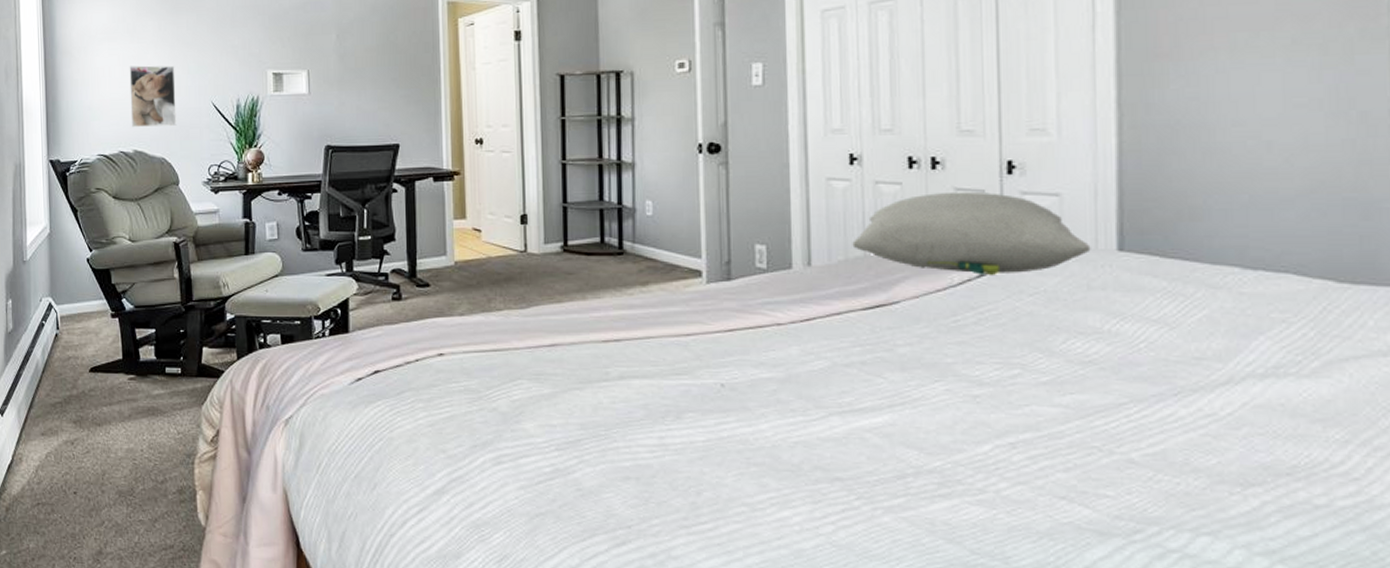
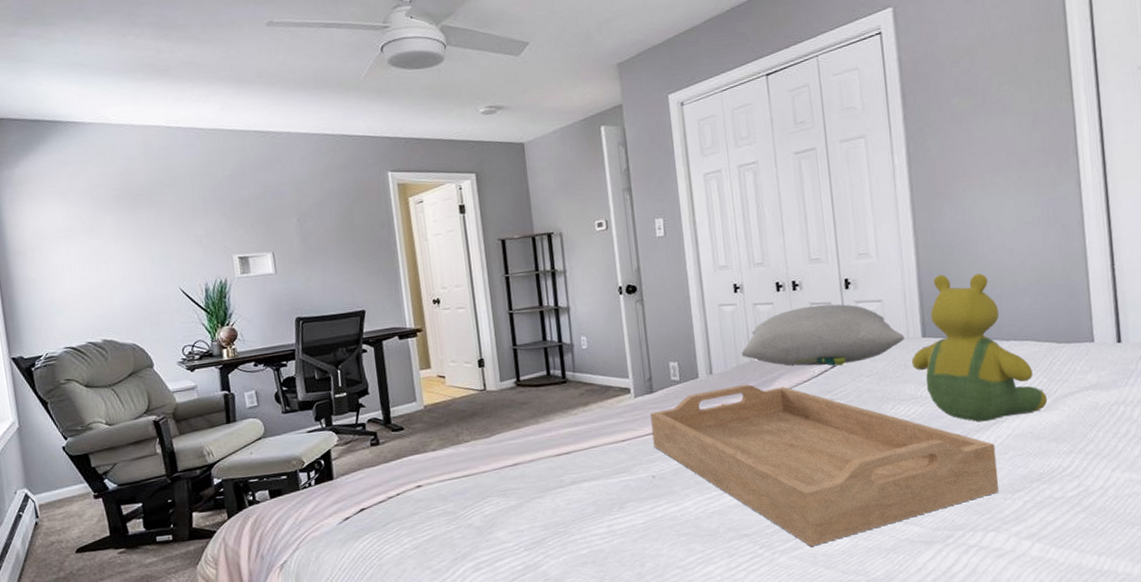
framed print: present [129,65,177,127] -> none [90,257,146,318]
serving tray: none [725,284,1223,510] -> present [650,384,1000,547]
teddy bear: none [1099,167,1314,380] -> present [912,273,1048,422]

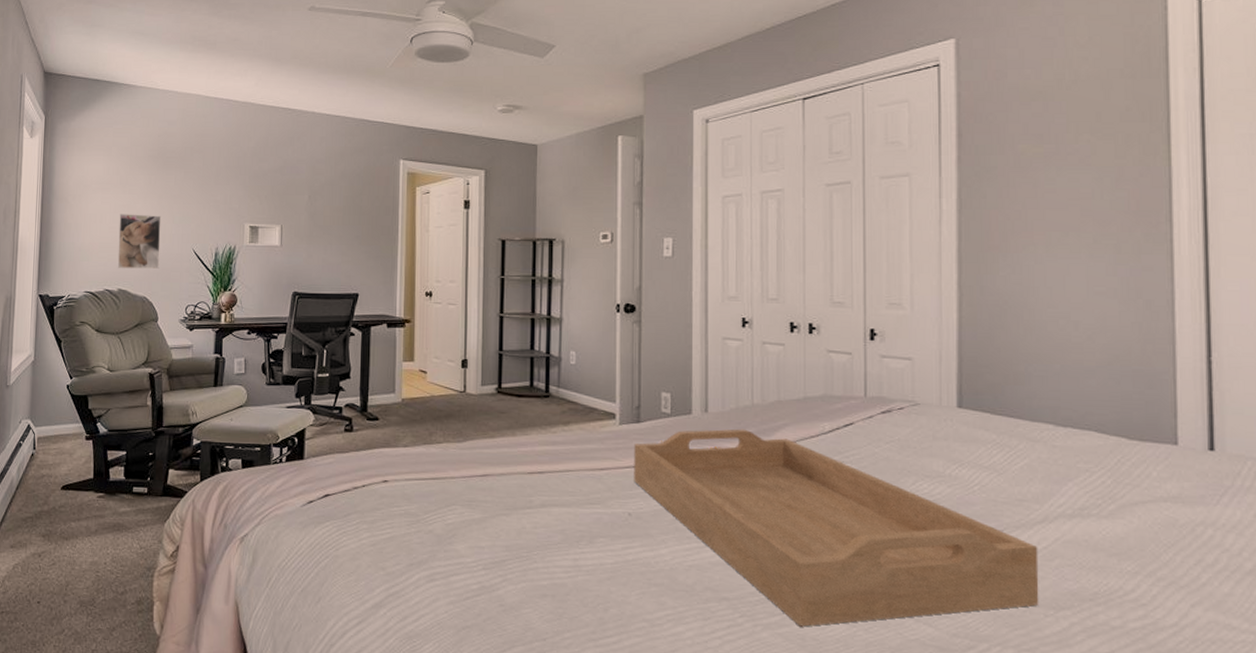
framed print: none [90,257,146,318] -> present [117,214,161,269]
pillow: present [741,304,905,367] -> none [742,353,936,425]
teddy bear: present [912,273,1048,422] -> none [942,339,1111,518]

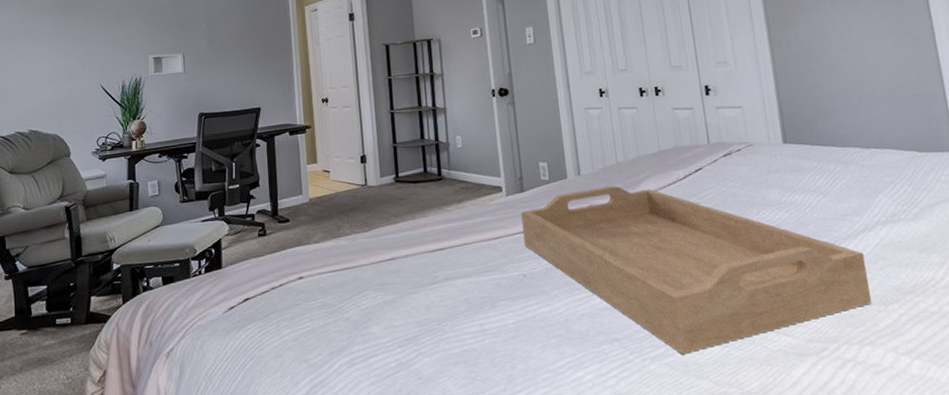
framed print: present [117,214,161,269] -> none [26,57,69,110]

